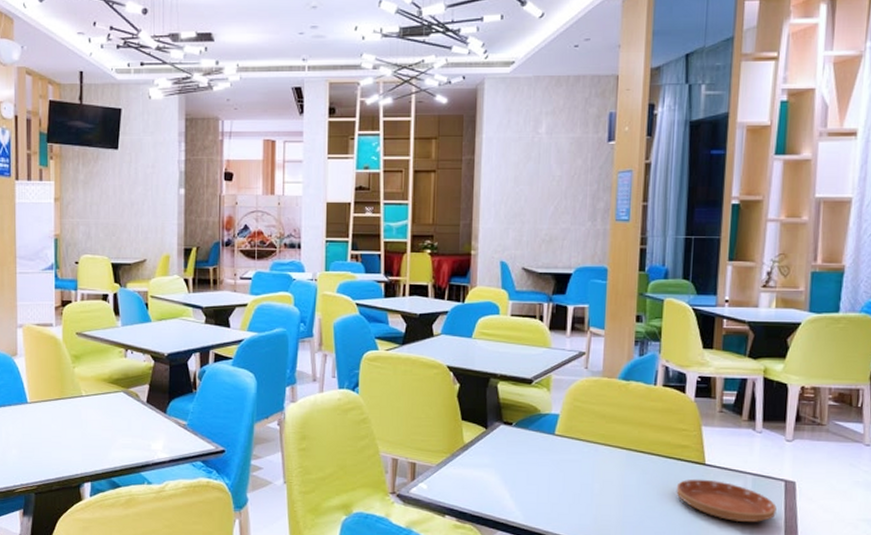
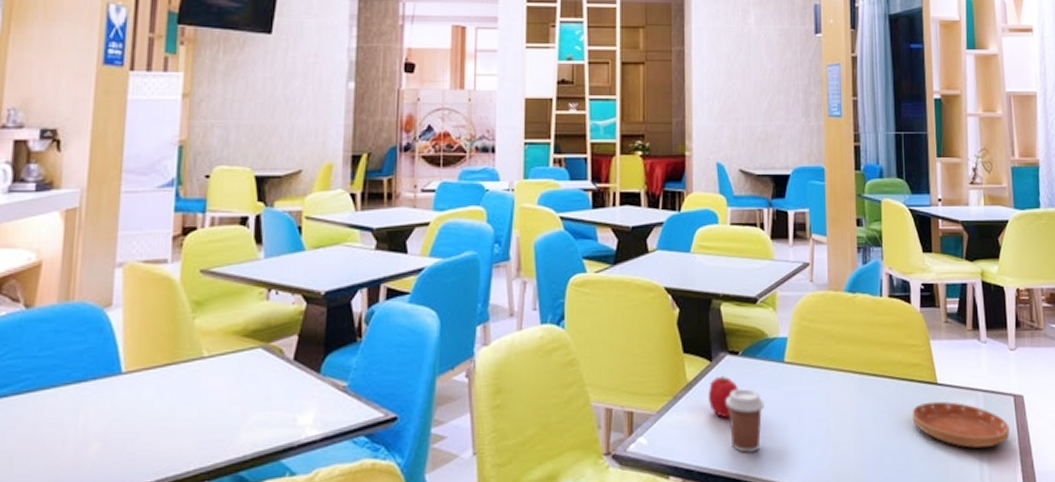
fruit: none [483,441,510,476] -> present [709,375,738,419]
coffee cup: none [498,453,534,504] -> present [725,388,765,453]

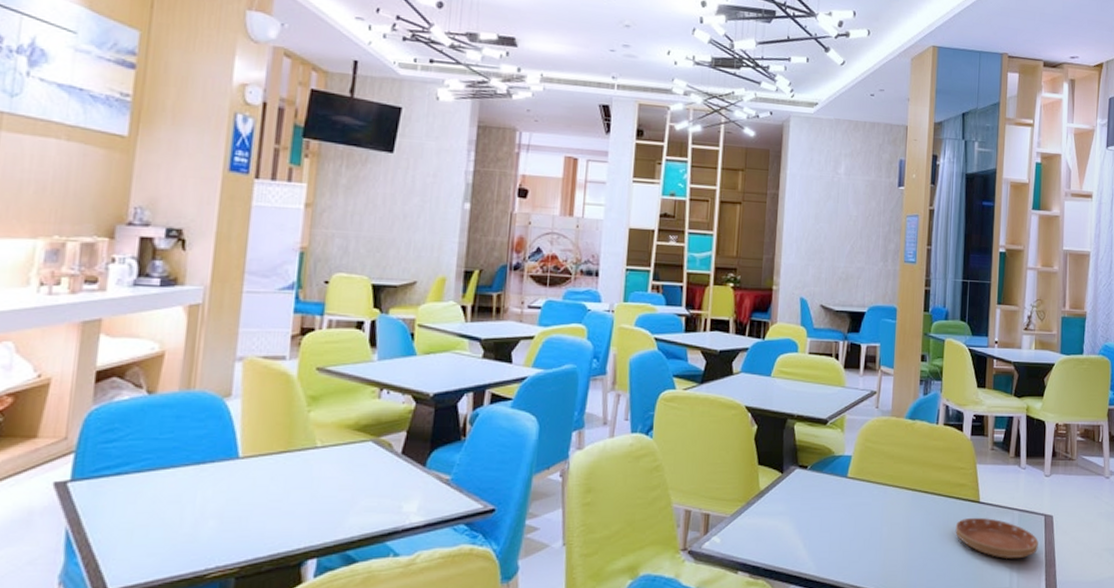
fruit: present [709,375,738,419] -> none [778,486,805,524]
coffee cup: present [725,388,765,453] -> none [792,498,827,554]

